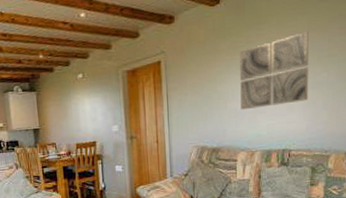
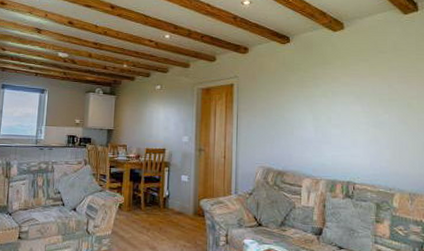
wall art: present [240,32,309,110] -> none [307,76,372,139]

